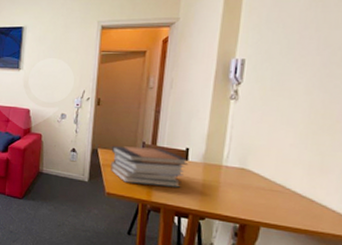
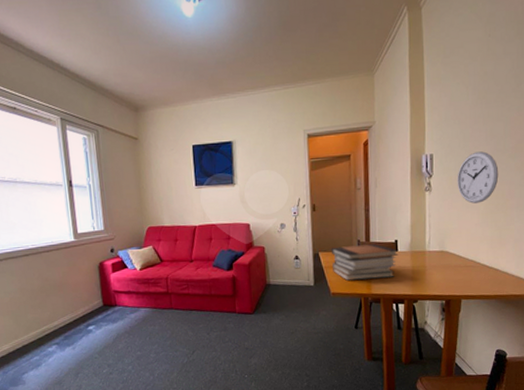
wall clock: none [271,61,330,121] -> present [457,151,499,204]

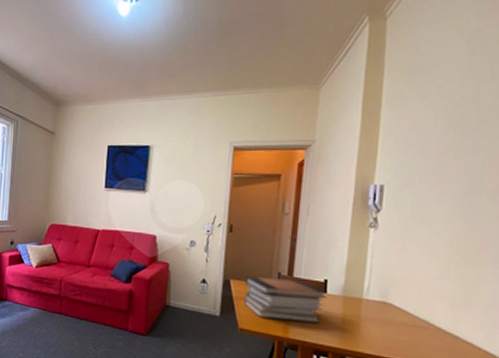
wall clock: present [457,151,499,204] -> none [412,189,471,251]

